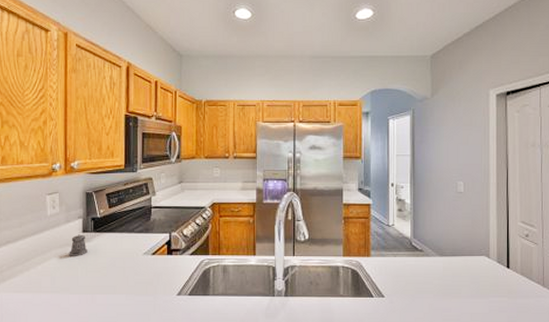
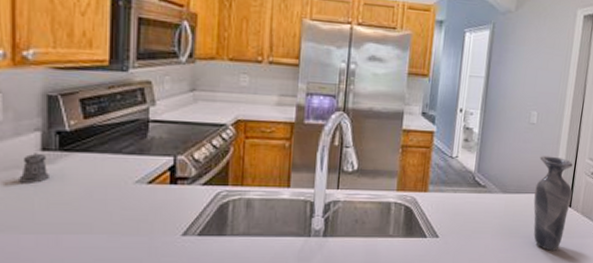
vase: none [471,221,508,310] -> present [533,156,573,251]

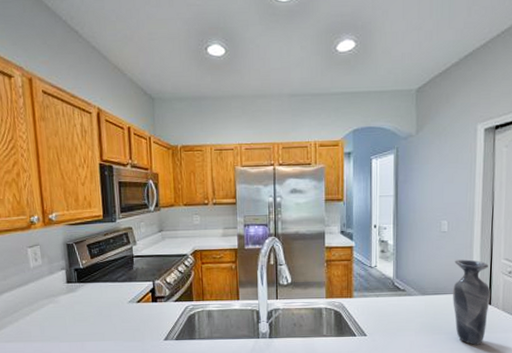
pepper shaker: present [19,153,49,183] -> none [55,285,74,307]

